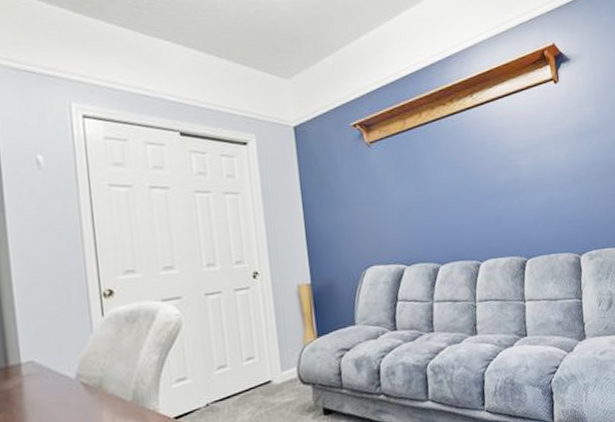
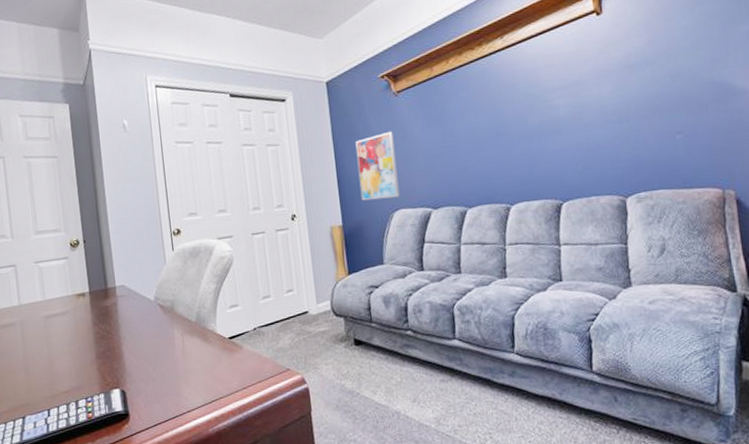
wall art: none [325,183,373,257] -> present [355,131,400,201]

